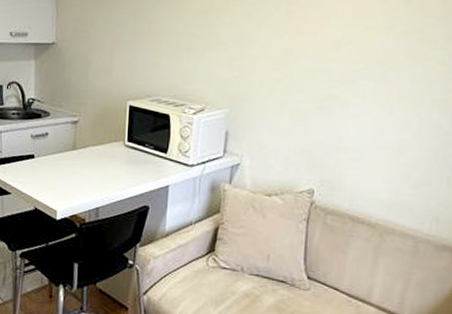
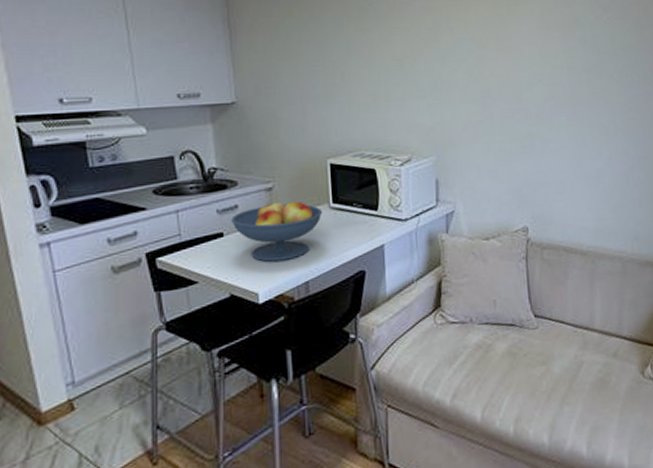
fruit bowl: none [41,134,117,186] -> present [231,201,322,262]

